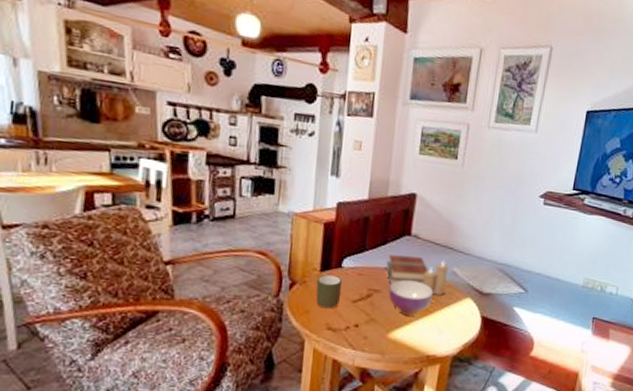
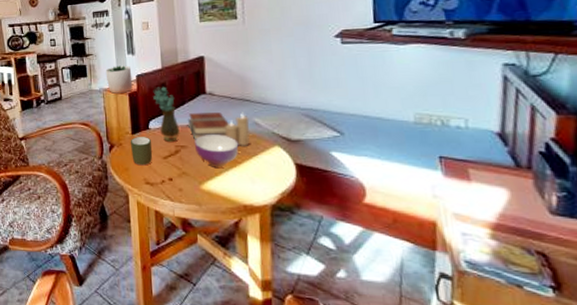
planter: none [299,186,333,222] -> present [105,65,133,94]
vase: none [352,218,377,286] -> present [153,85,180,143]

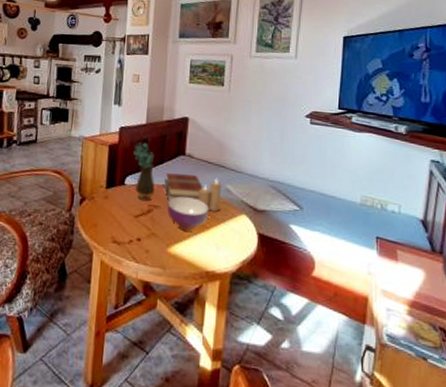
planter: present [105,65,133,94] -> none [88,114,116,144]
mug: present [130,137,153,166] -> none [102,192,126,223]

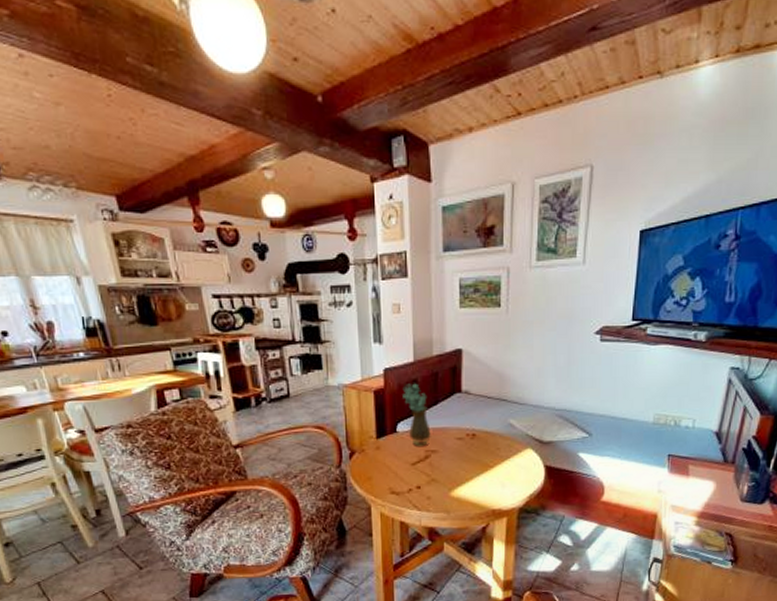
books: present [163,173,203,201] -> none [439,413,483,444]
bowl: present [167,196,210,231] -> none [445,437,492,473]
candle: present [198,177,223,212] -> none [479,413,505,449]

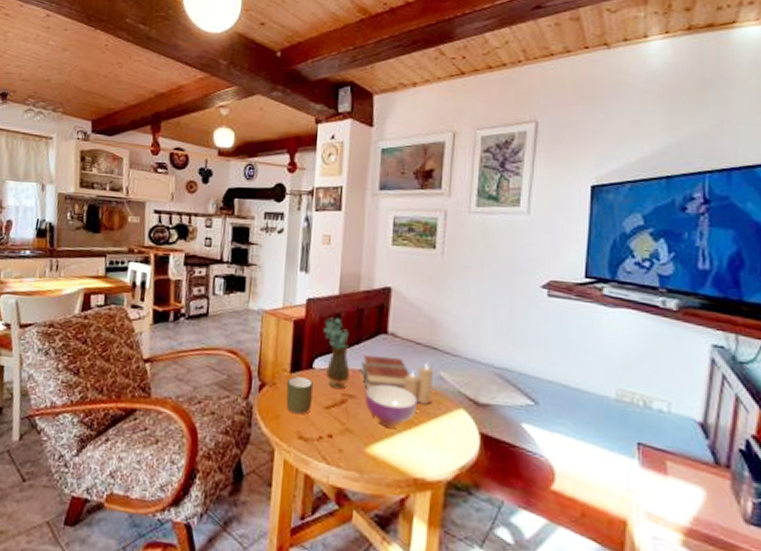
mug: none [374,441,400,474] -> present [286,376,314,415]
books: none [439,413,483,444] -> present [360,355,410,390]
bowl: none [445,437,492,473] -> present [364,384,418,428]
candle: none [479,413,505,449] -> present [404,362,434,405]

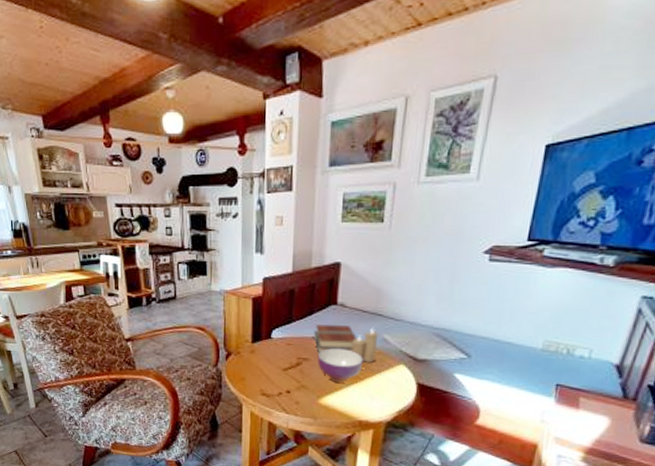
mug: present [286,376,314,415] -> none [249,346,273,377]
vase: present [323,315,350,390] -> none [279,291,304,355]

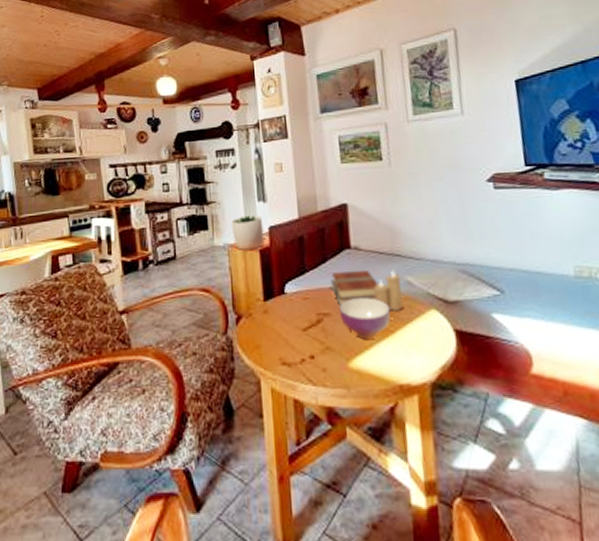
planter: none [228,265,258,297] -> present [231,215,265,250]

